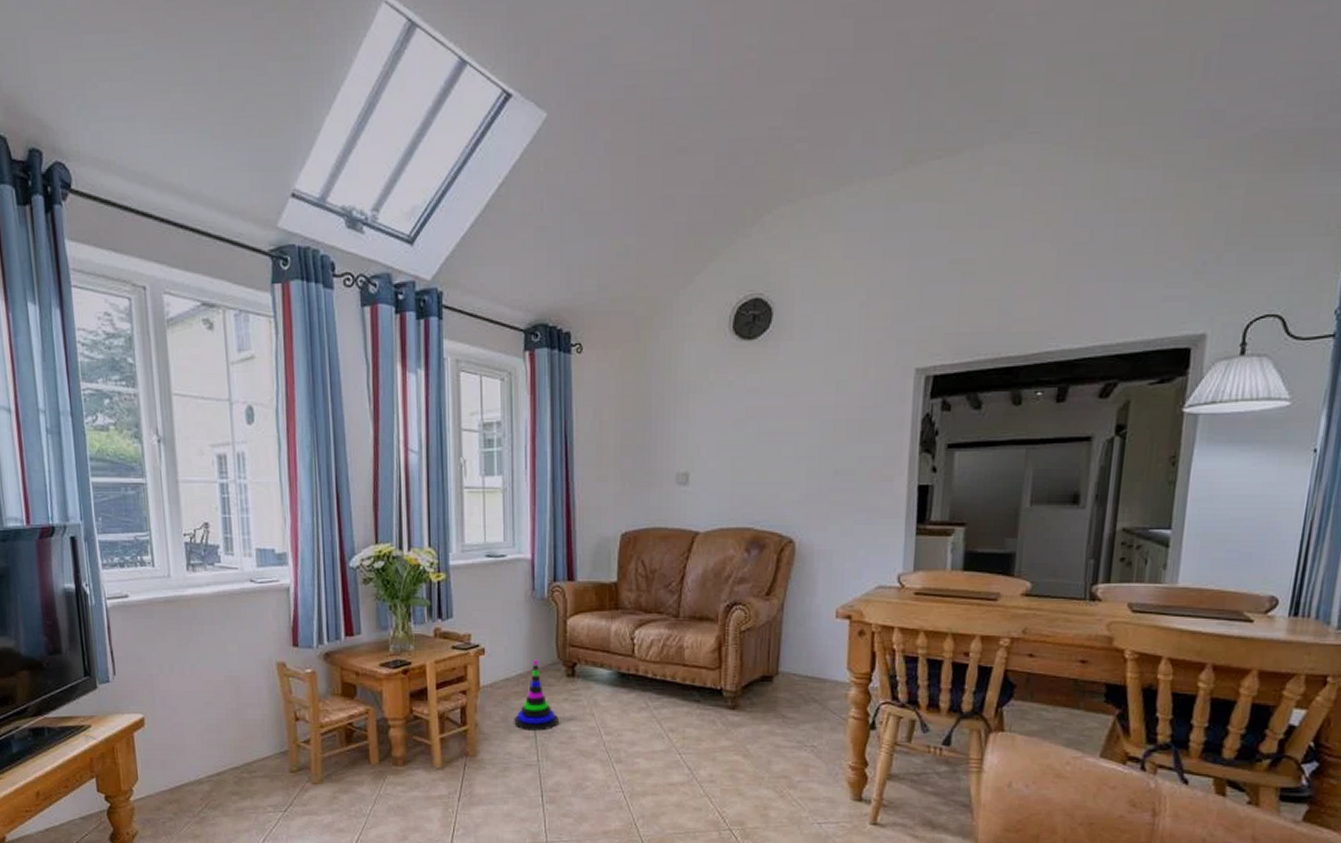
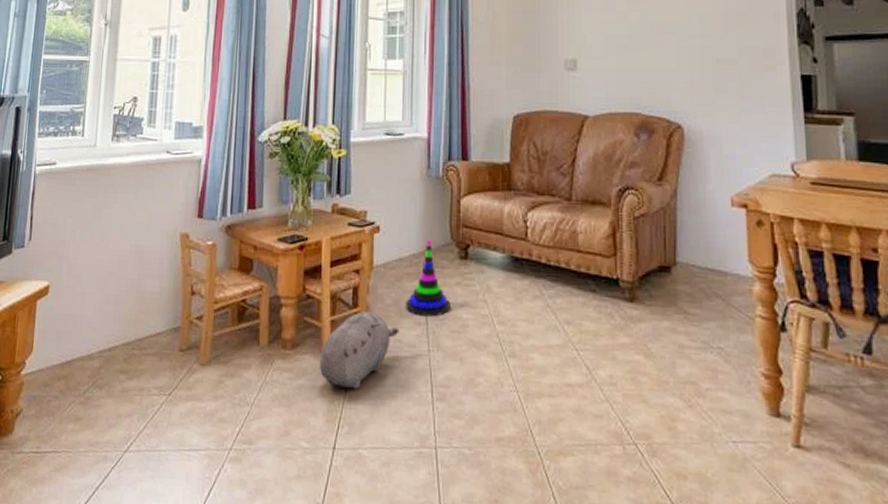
plush toy: none [431,729,509,798] -> present [319,312,399,390]

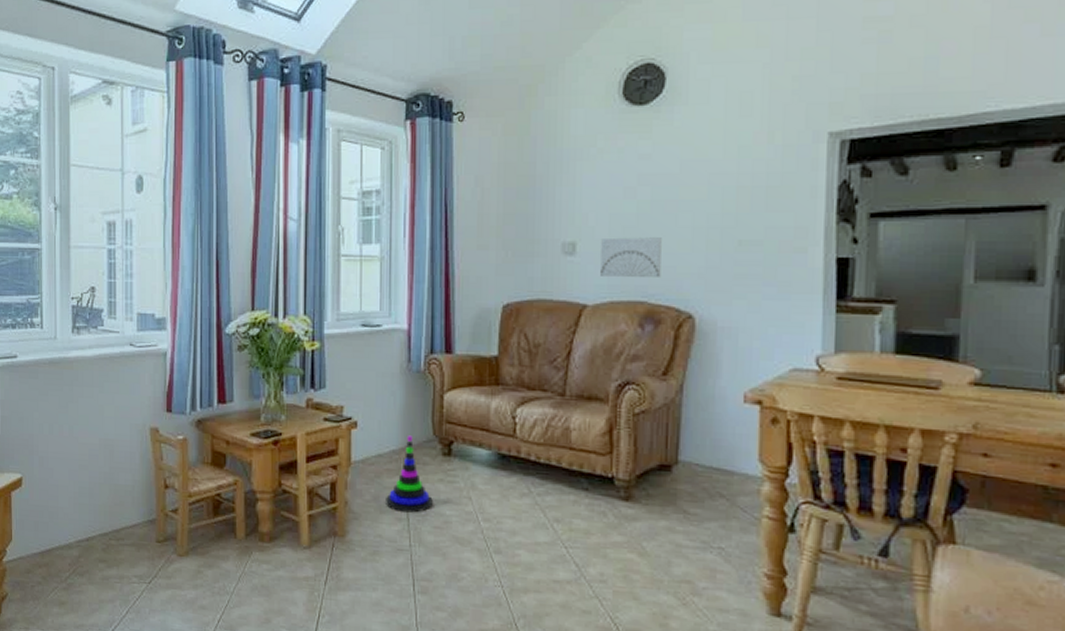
plush toy: present [319,312,399,390] -> none [297,507,379,582]
wall art: none [599,55,652,91] -> present [600,237,662,277]

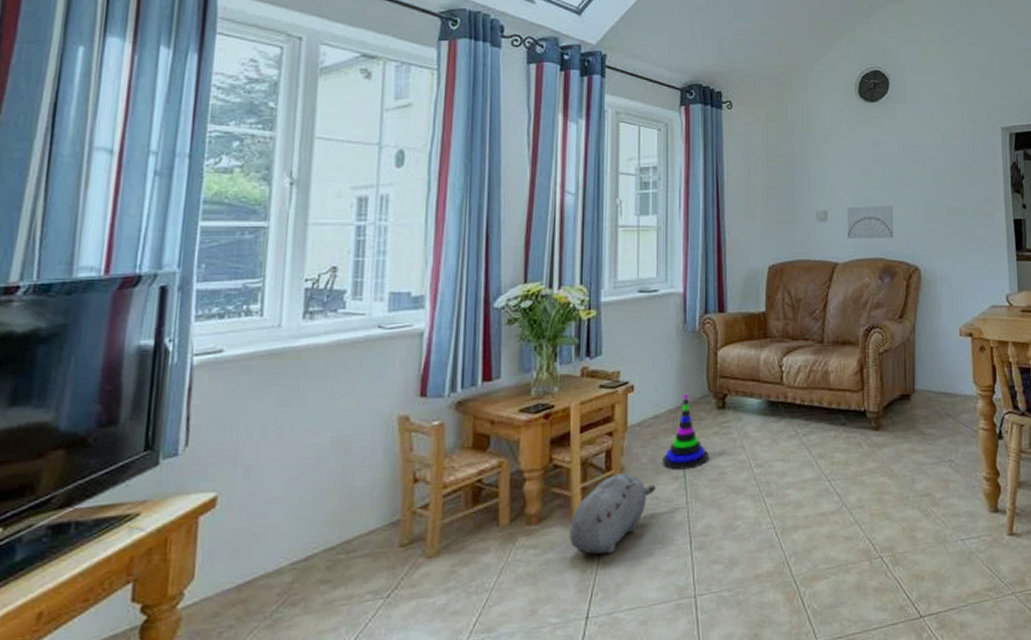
plush toy: none [297,507,379,582] -> present [569,473,656,555]

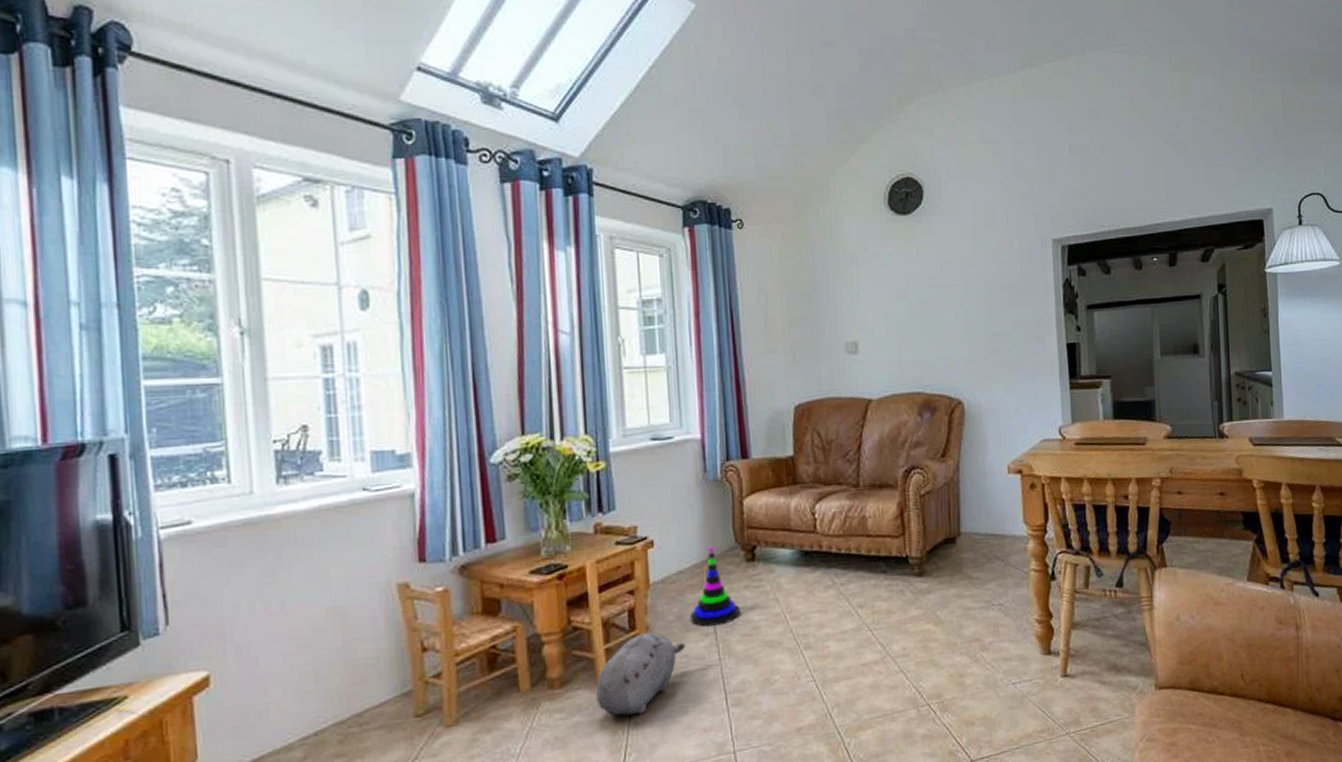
wall art: present [847,206,894,238] -> none [880,333,933,372]

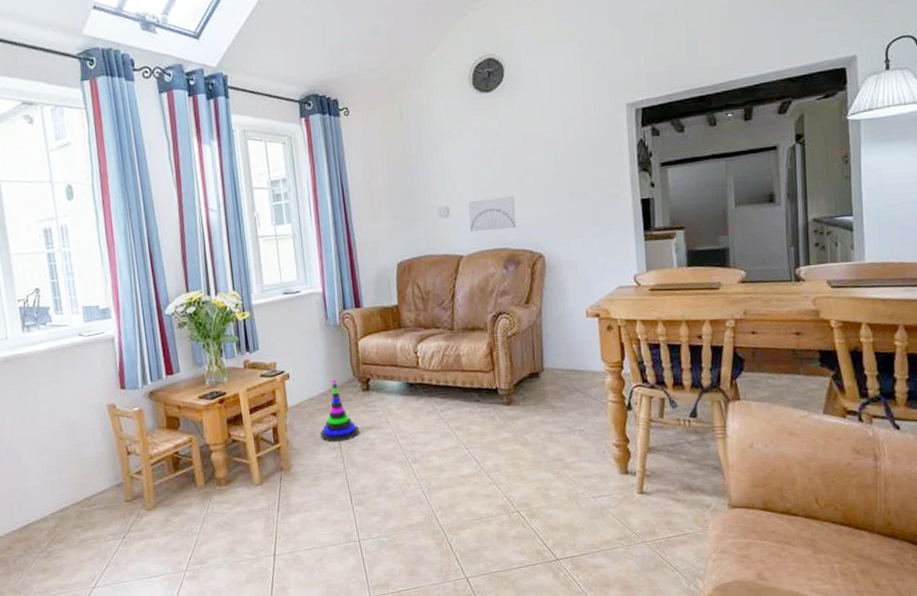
plush toy: present [595,632,686,716] -> none [251,445,318,509]
wall art: none [880,333,933,372] -> present [468,196,516,232]

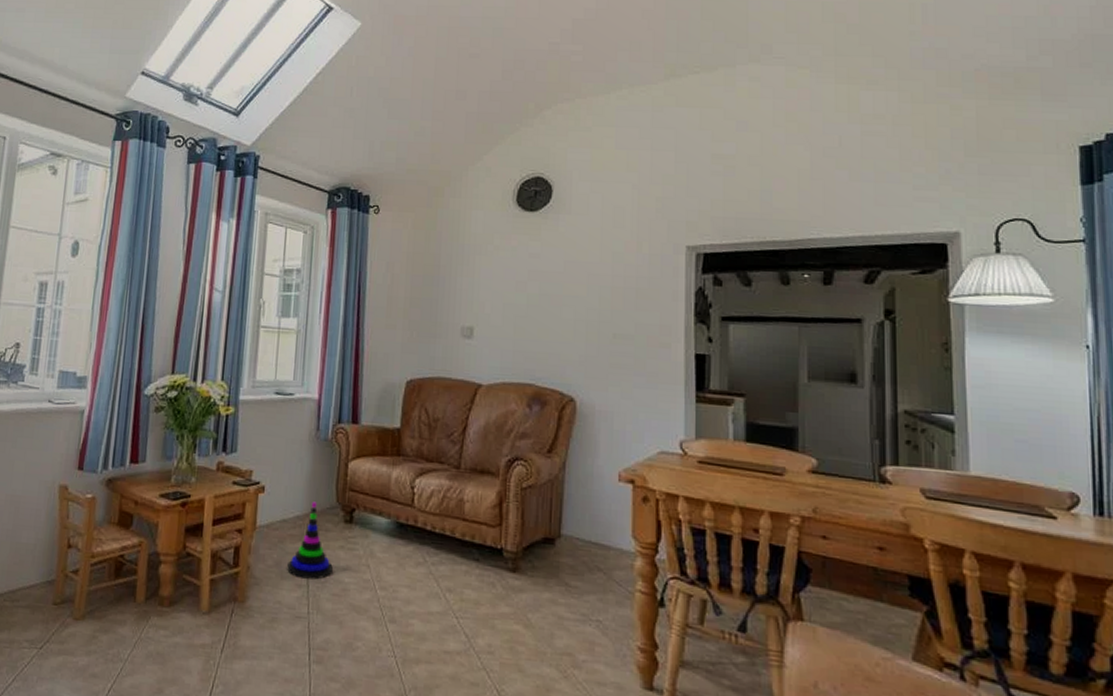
wall art: present [468,196,516,232] -> none [494,325,548,363]

